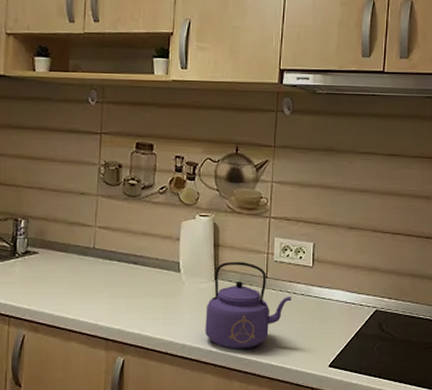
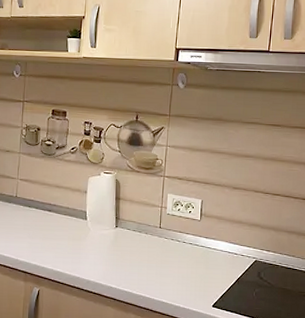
kettle: present [205,262,291,350] -> none [107,213,181,288]

